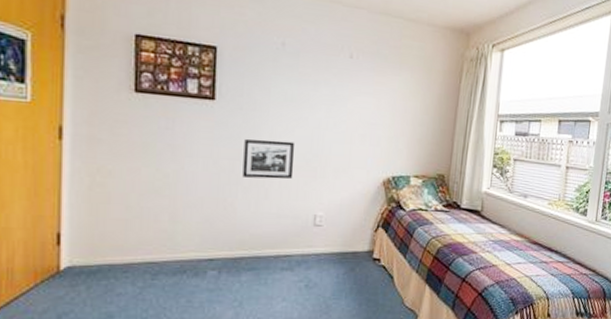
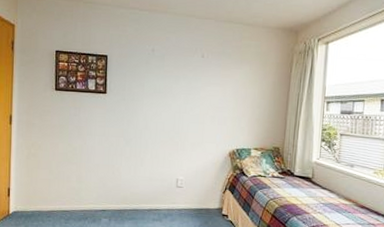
picture frame: present [242,139,296,180] -> none [125,121,162,151]

